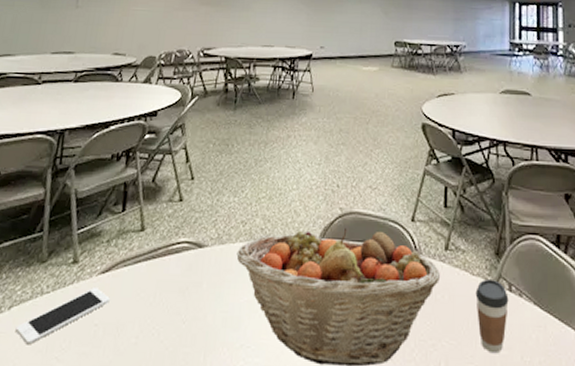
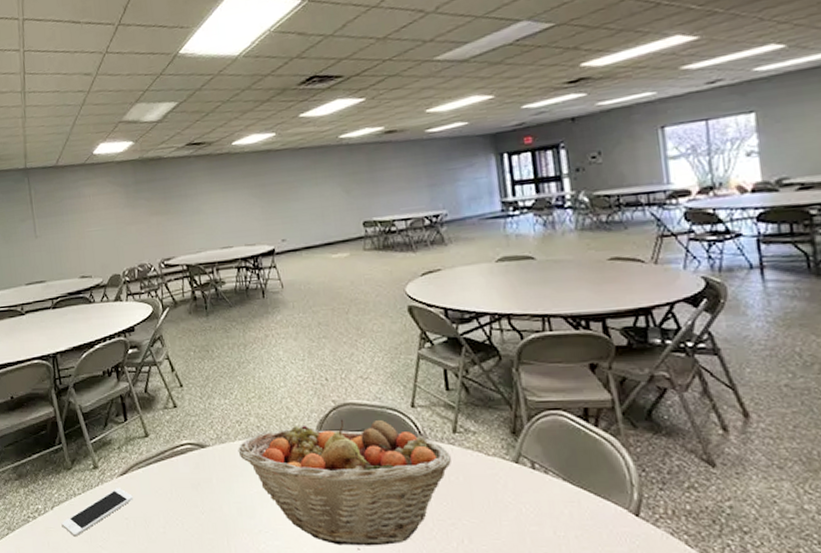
coffee cup: present [475,279,509,354] -> none [493,459,533,530]

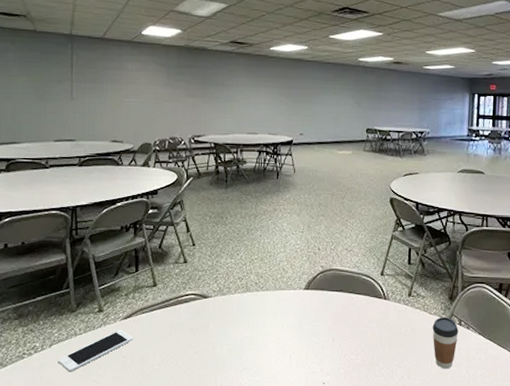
fruit basket: present [238,419,451,546] -> none [236,281,404,381]
coffee cup: none [493,459,533,530] -> present [432,317,459,369]

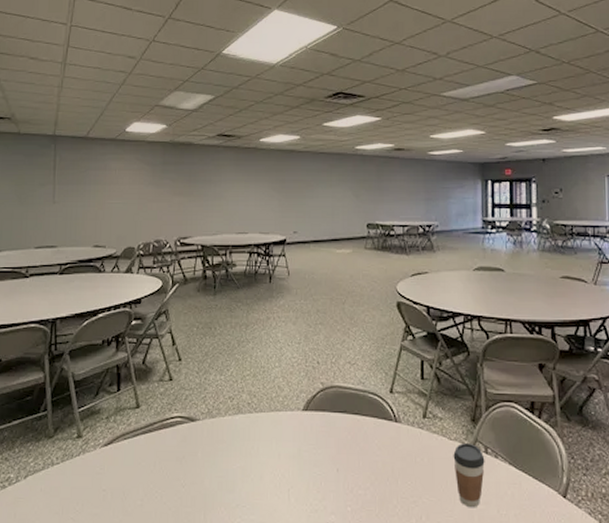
cell phone: present [58,330,133,372] -> none [33,458,114,508]

